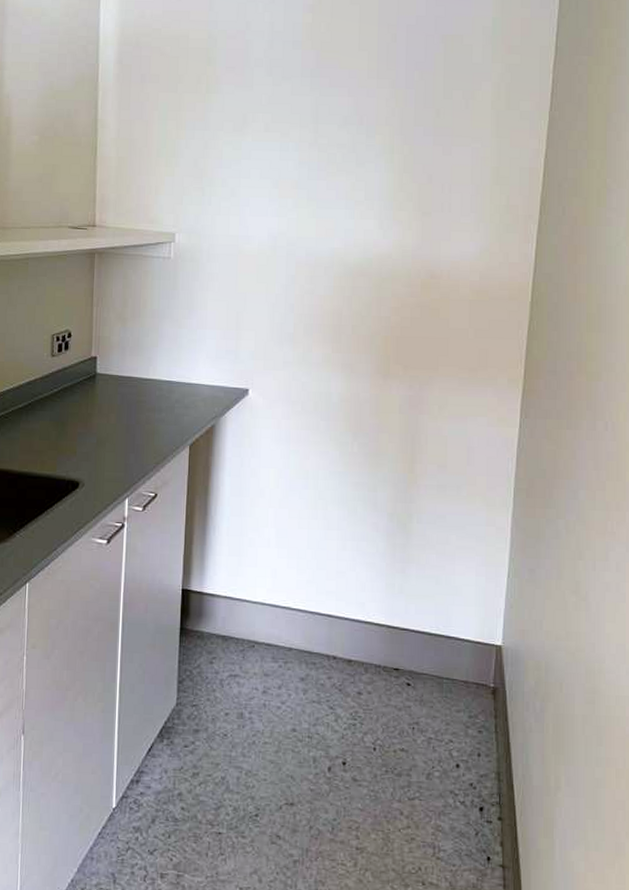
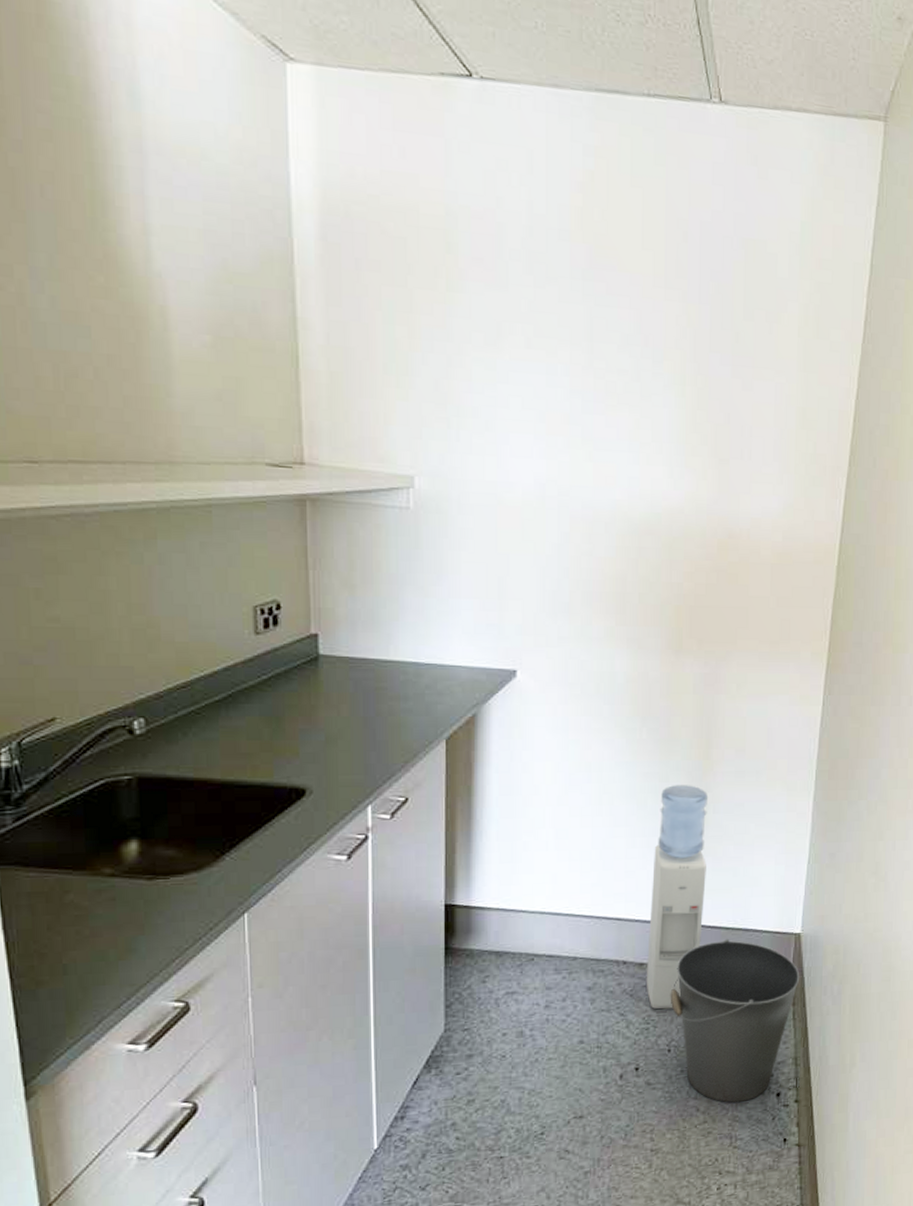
water cooler: none [353,495,413,708] -> present [646,785,709,1010]
bucket: none [376,643,502,811] -> present [670,938,800,1103]

